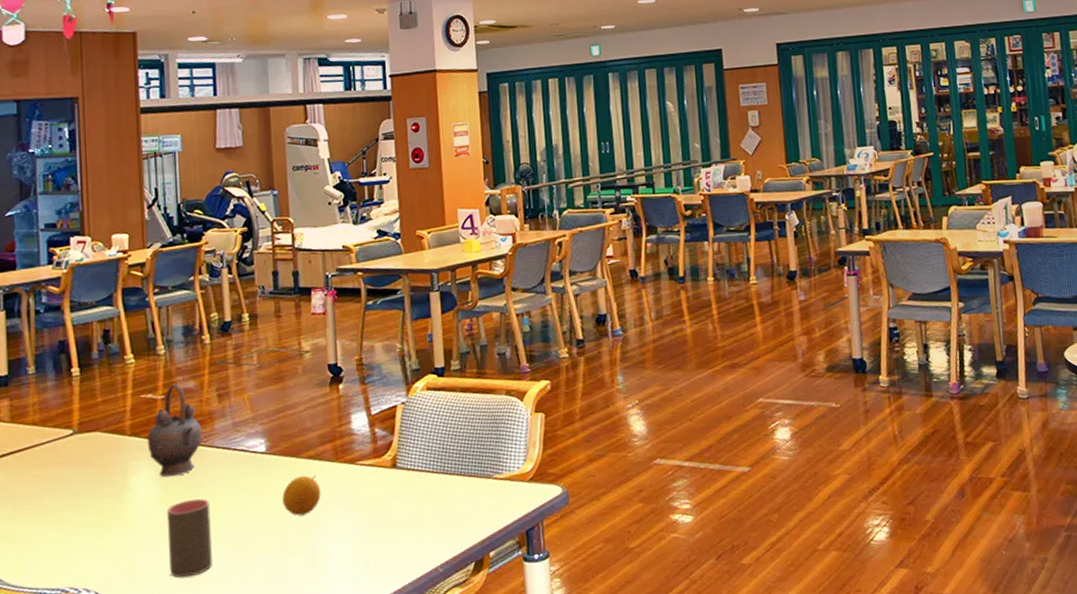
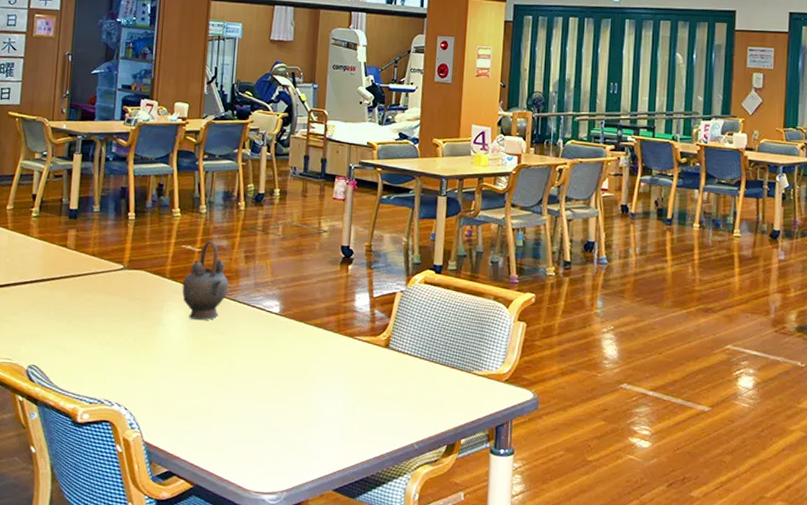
cup: present [166,498,213,578] -> none [187,343,227,410]
fruit: present [282,475,321,516] -> none [288,339,322,375]

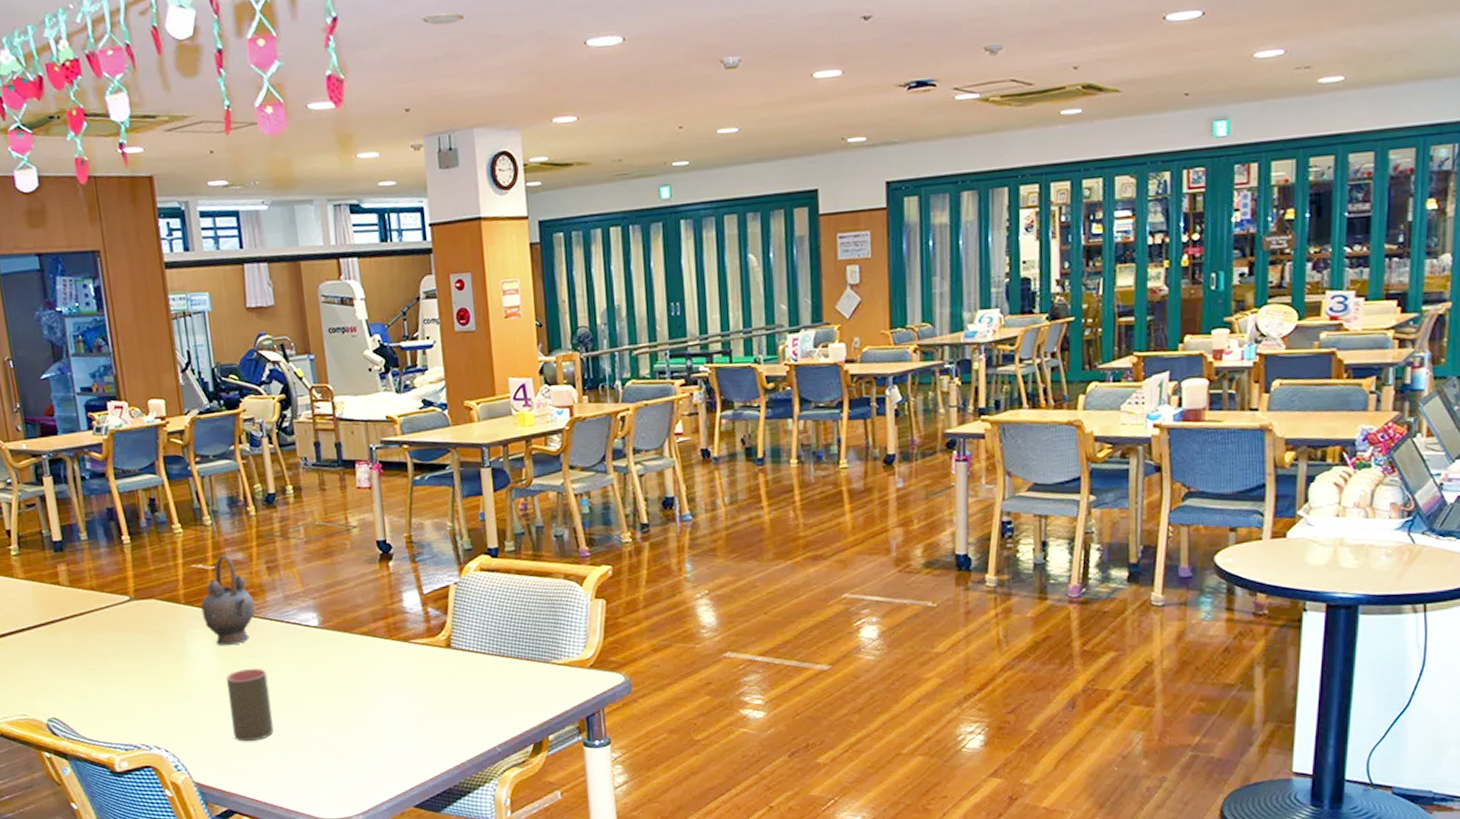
cup: none [187,343,227,410] -> present [225,668,274,742]

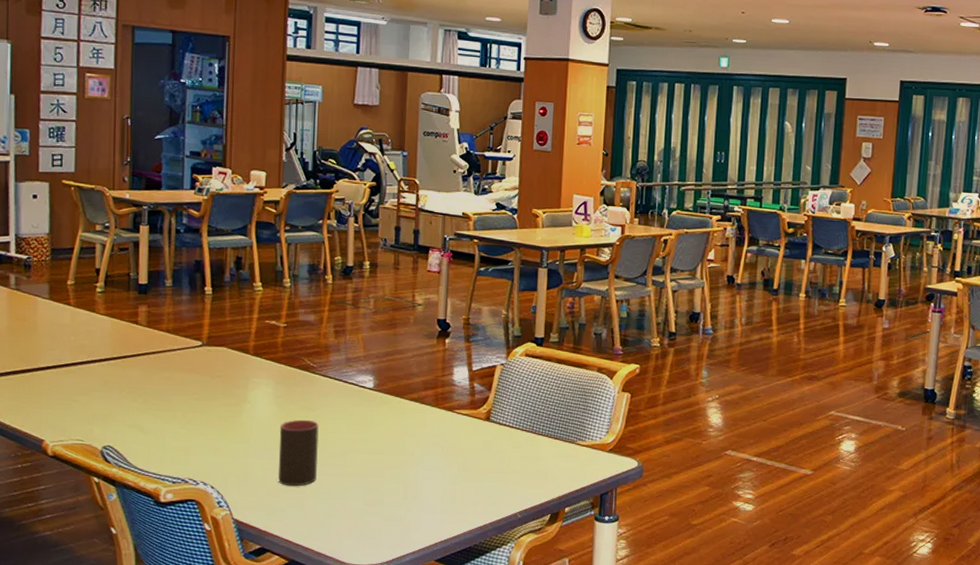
teapot: present [201,555,255,646] -> none [267,315,318,397]

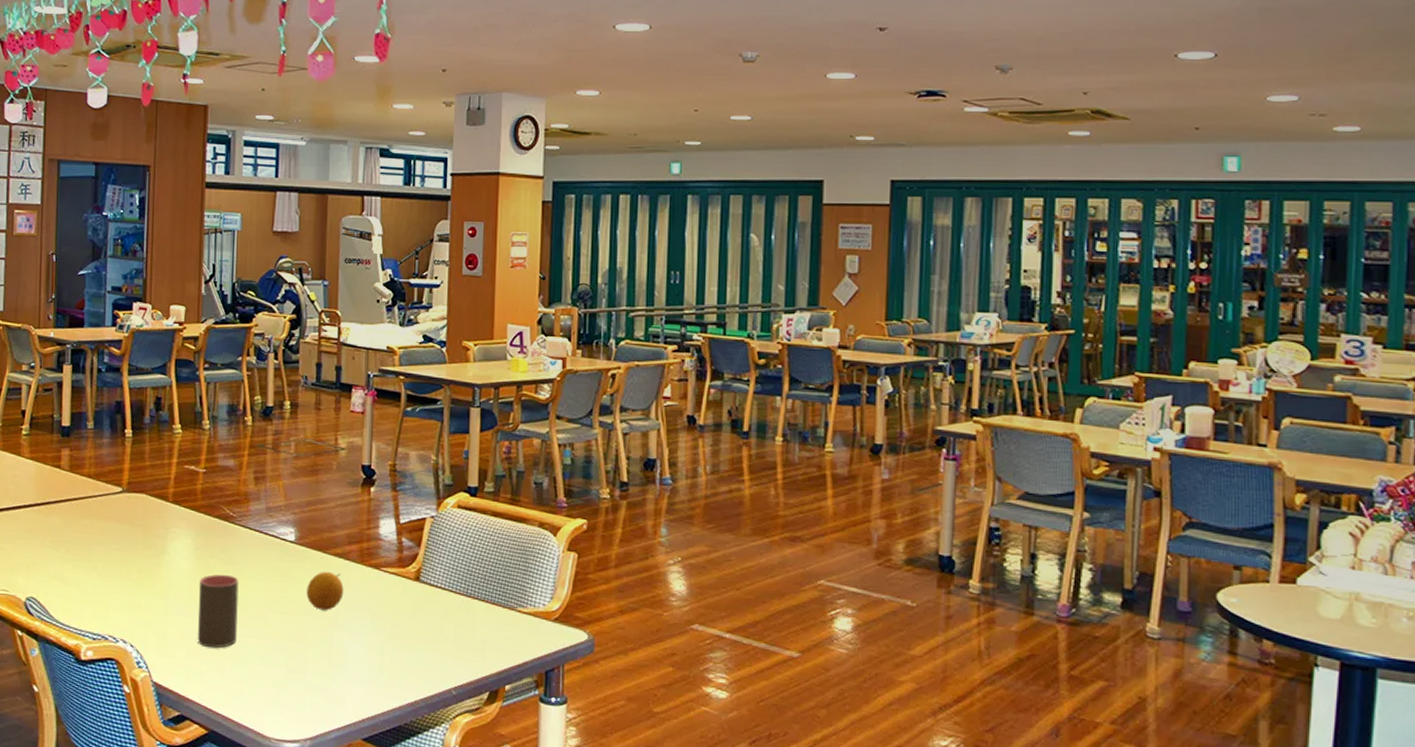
fruit: none [384,414,420,450] -> present [306,571,344,611]

